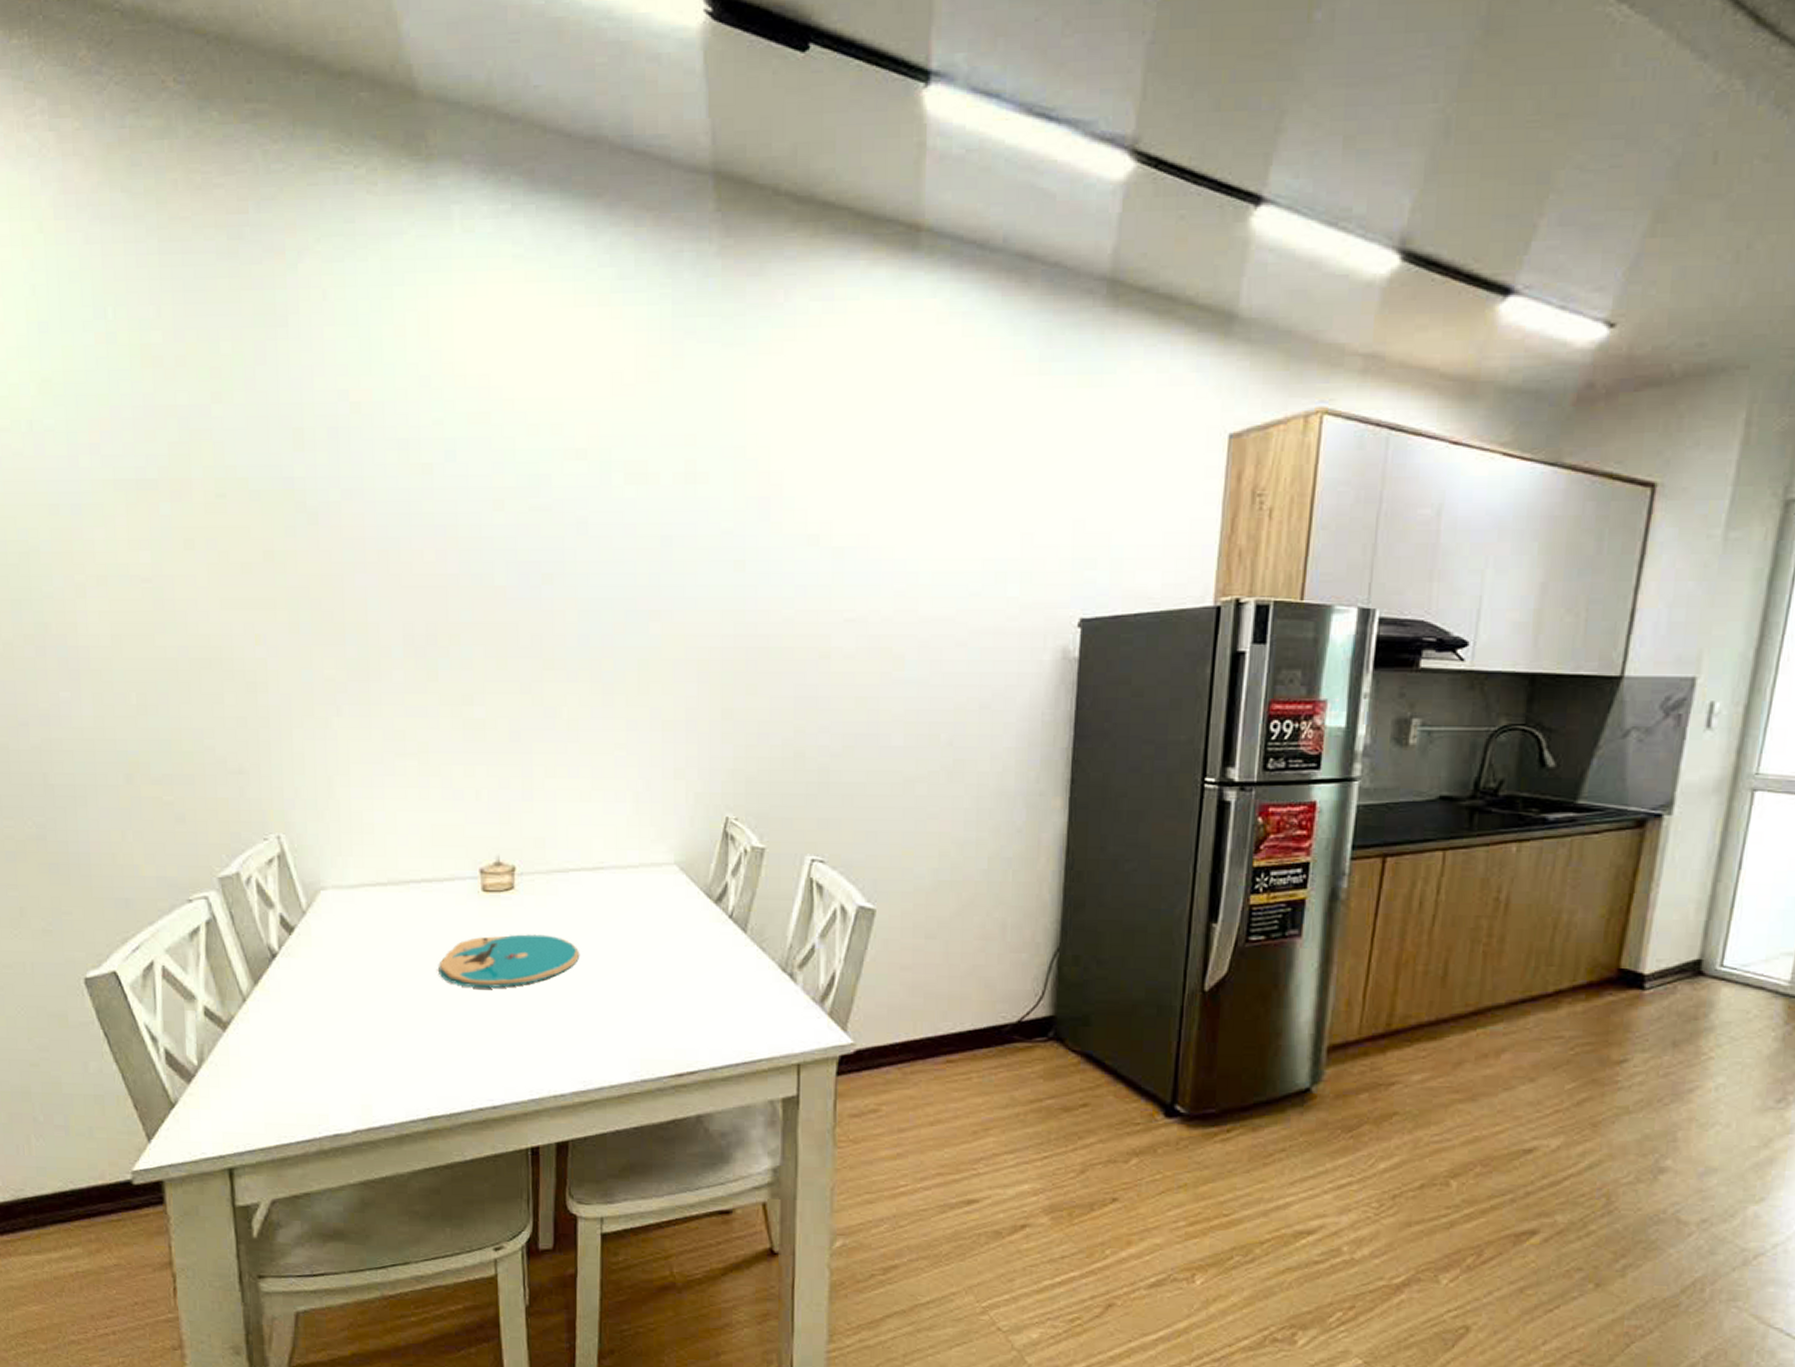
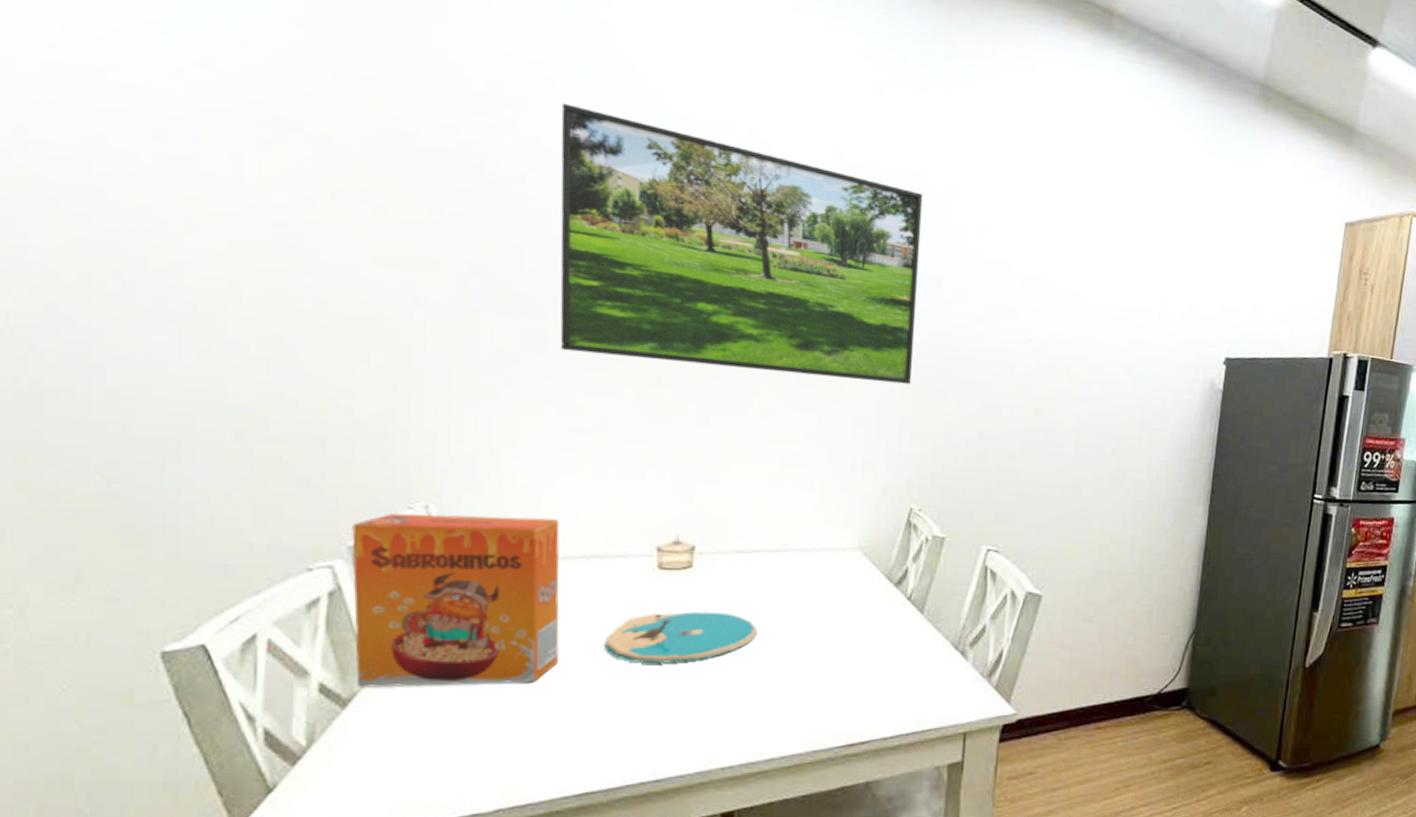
cereal box: none [220,844,399,1011] -> present [352,513,560,688]
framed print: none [368,427,720,682] -> present [560,103,923,385]

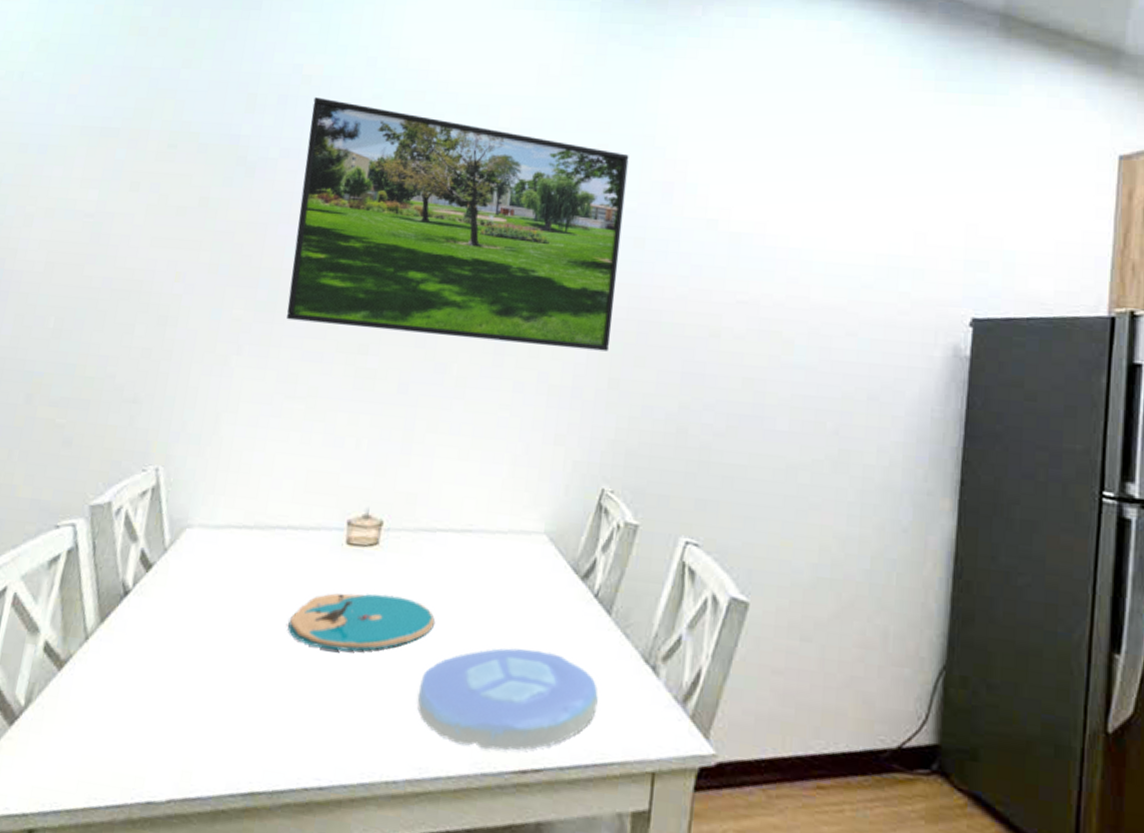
cereal box: present [352,513,560,688] -> none [74,475,264,660]
plate: none [746,647,915,732] -> present [417,648,598,751]

